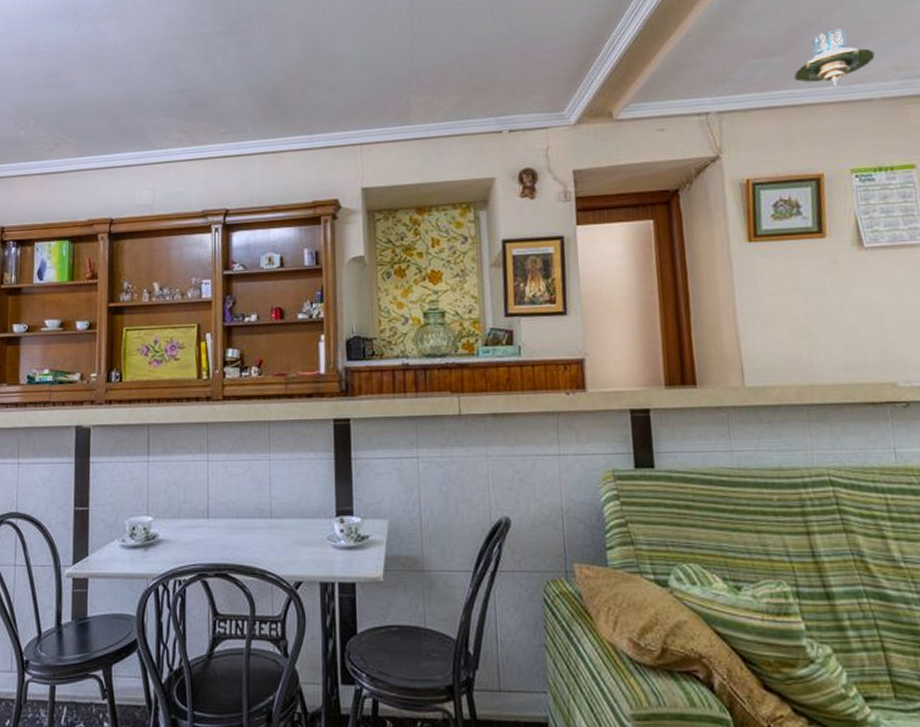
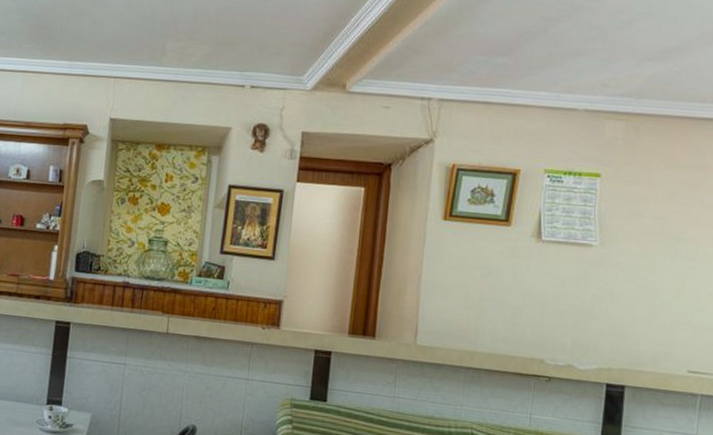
ceiling lamp: present [794,28,875,87] -> none [512,39,588,93]

